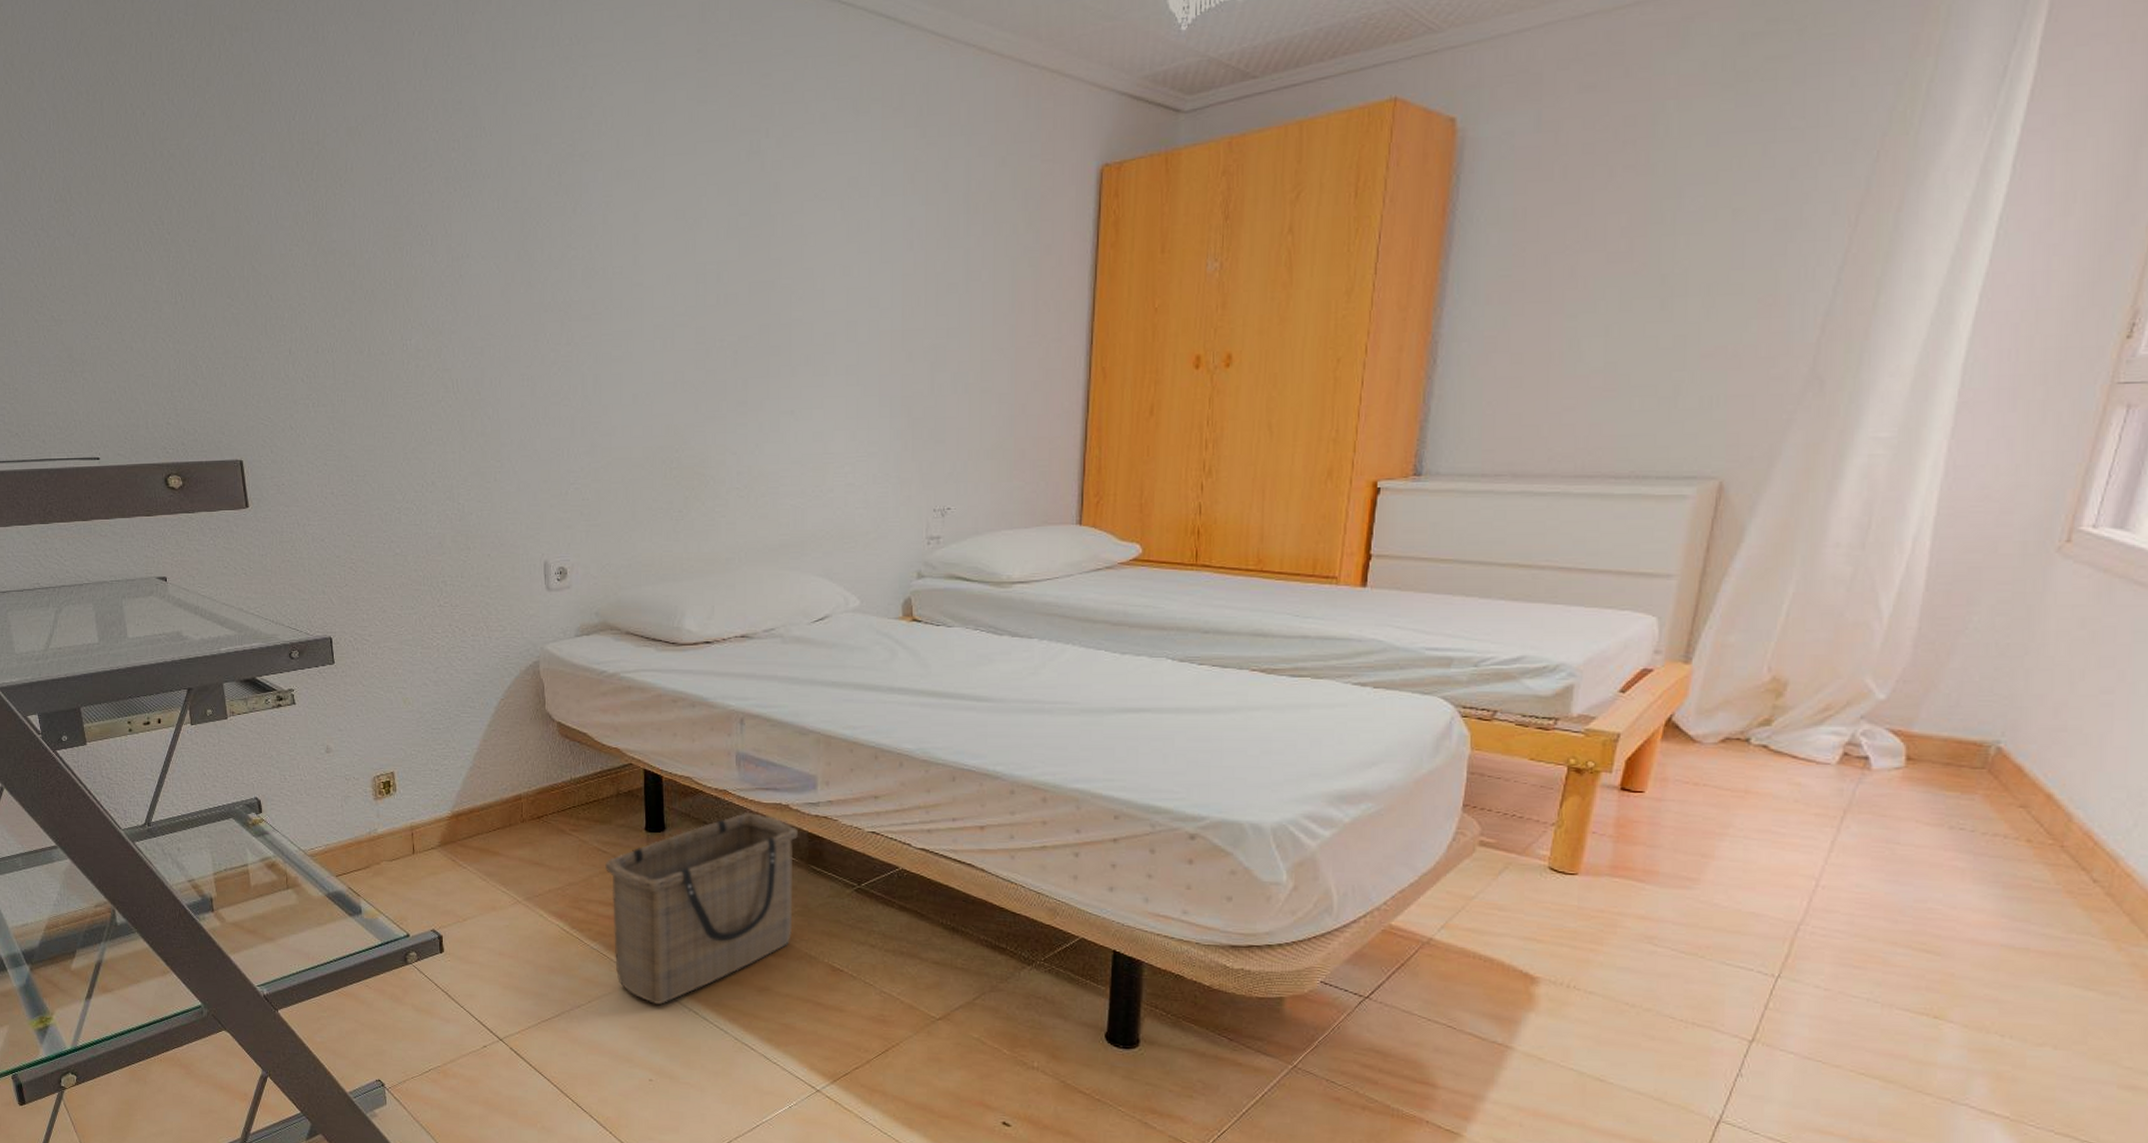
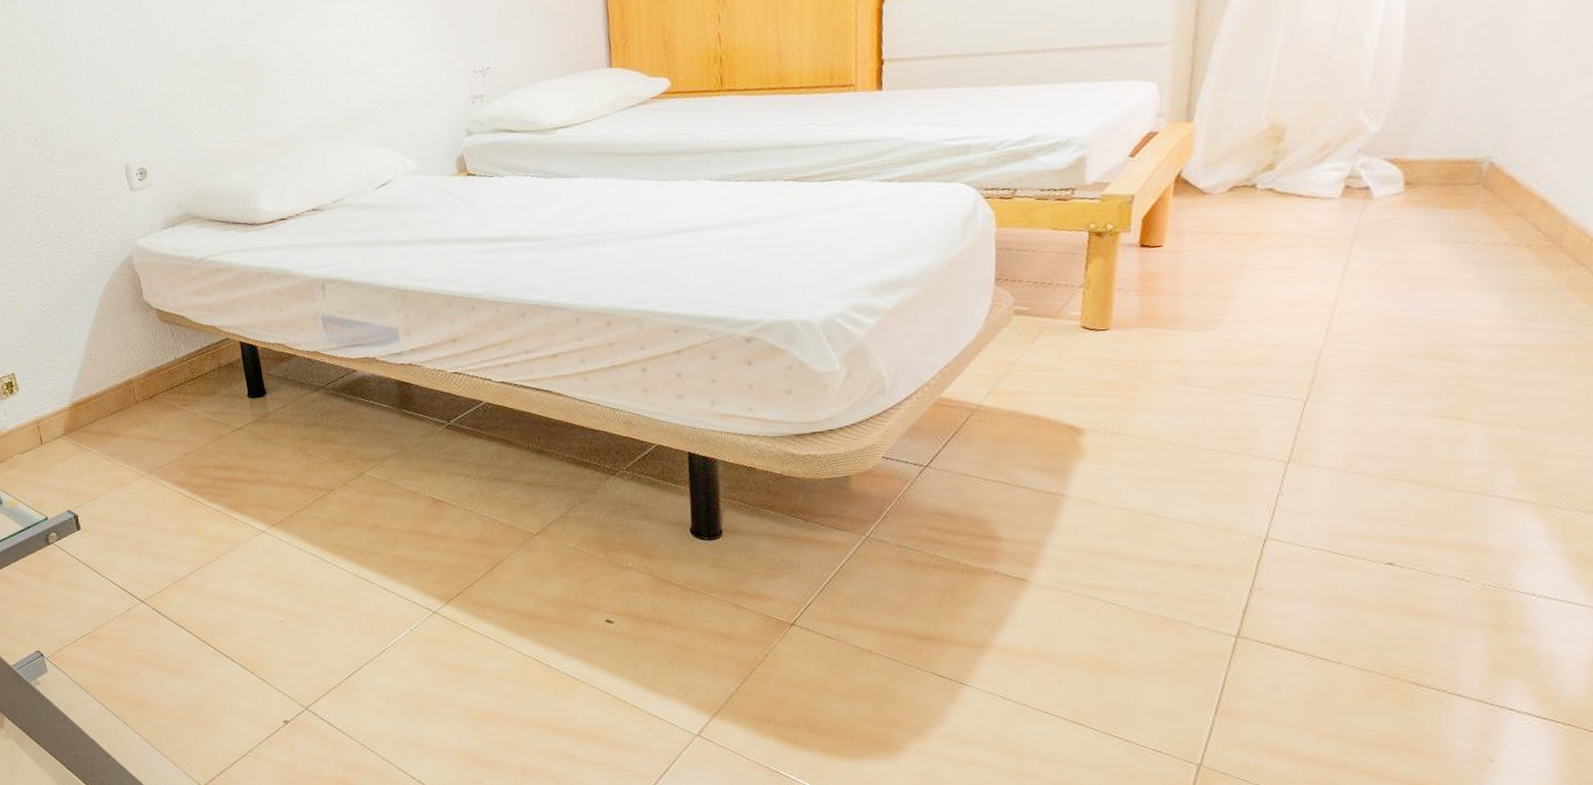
basket: present [605,811,798,1004] -> none [216,368,393,552]

